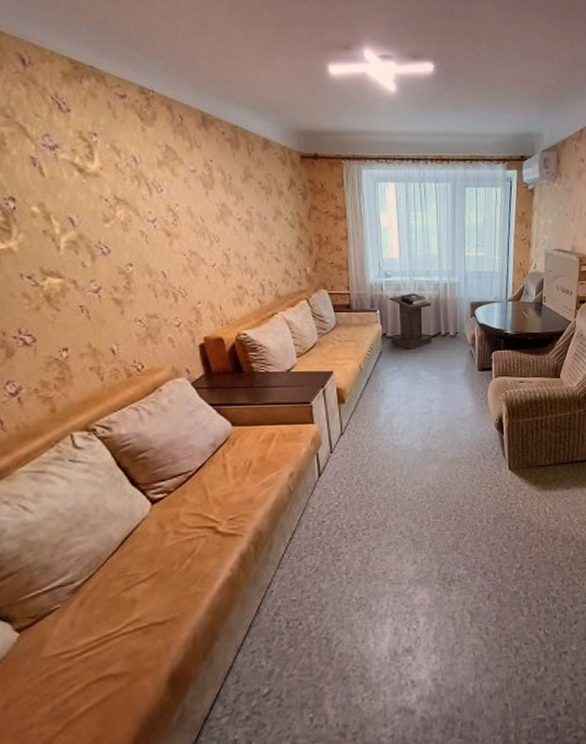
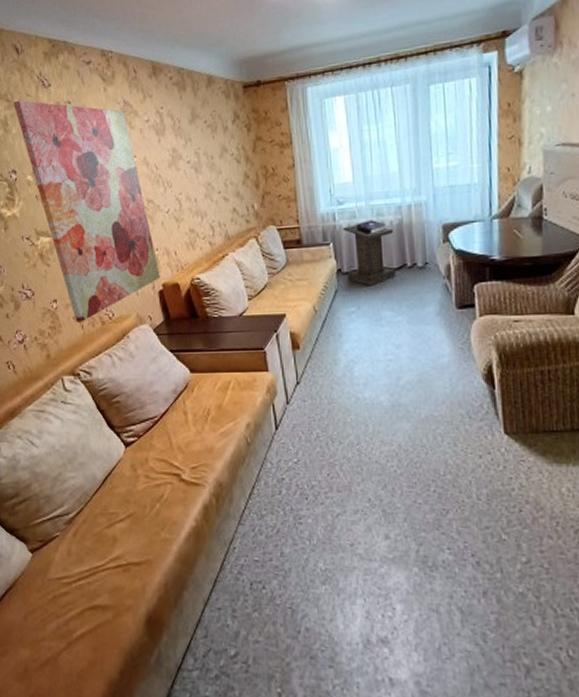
wall art: none [15,118,202,374] -> present [14,100,160,322]

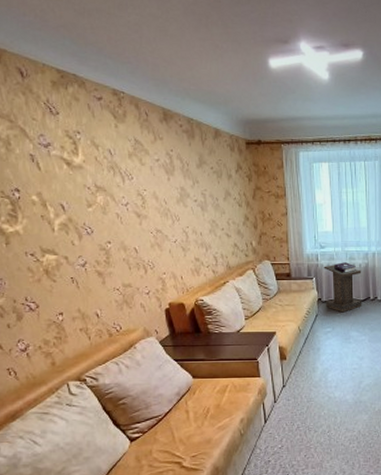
wall art: present [14,100,160,322] -> none [17,122,167,334]

